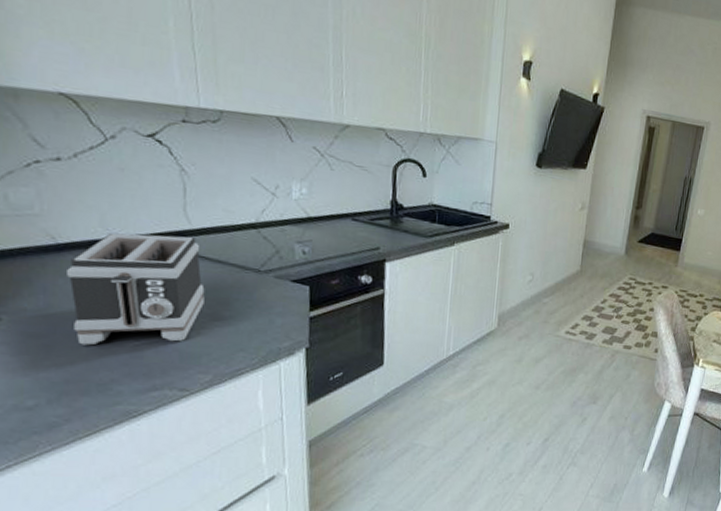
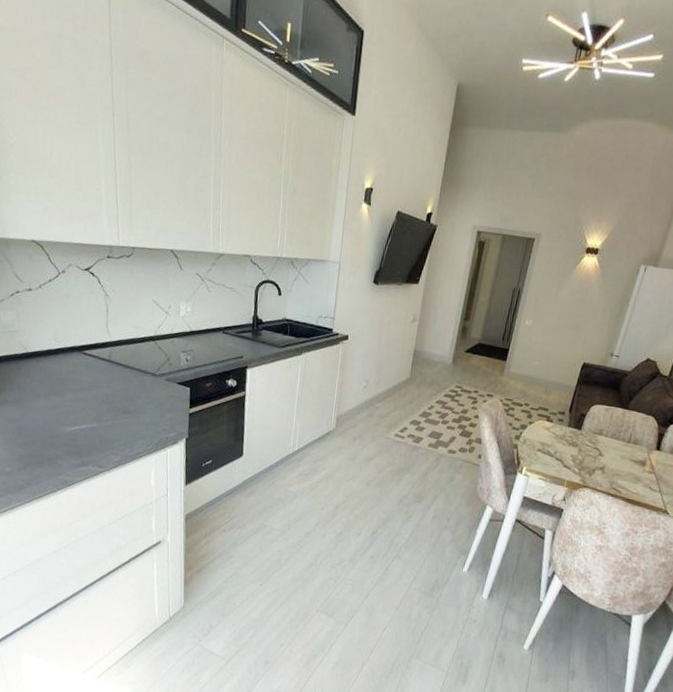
toaster: present [67,232,205,346] -> none [32,344,118,429]

